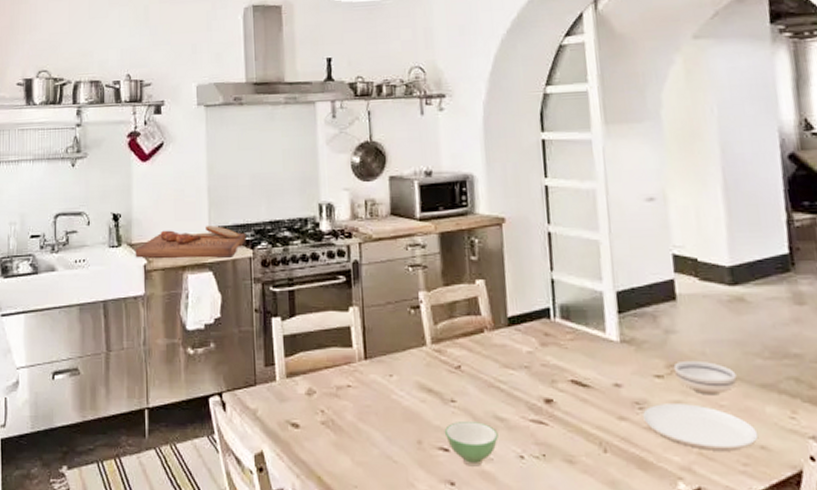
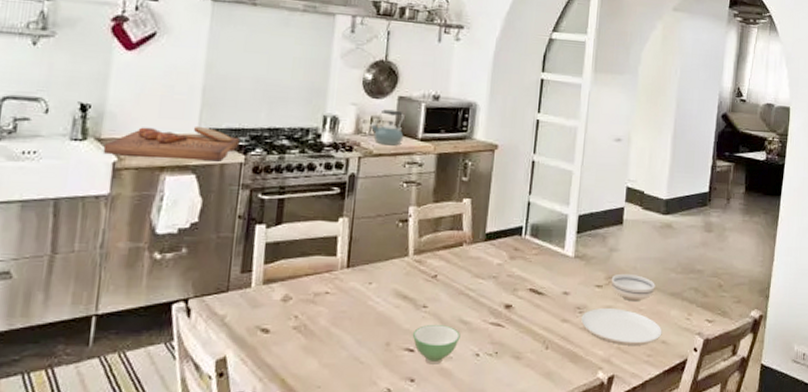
kettle: none [365,191,402,228] -> present [370,109,404,146]

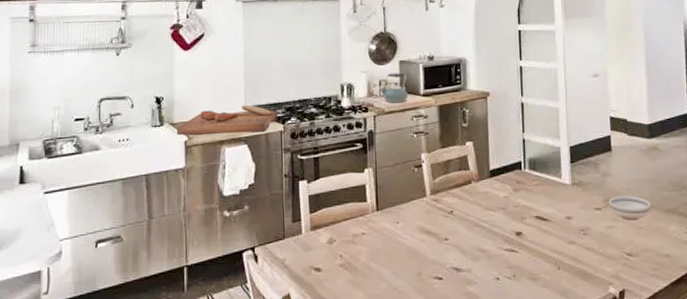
bowl: present [412,324,460,364] -> none [439,253,481,290]
plate: present [581,308,662,345] -> none [586,228,664,261]

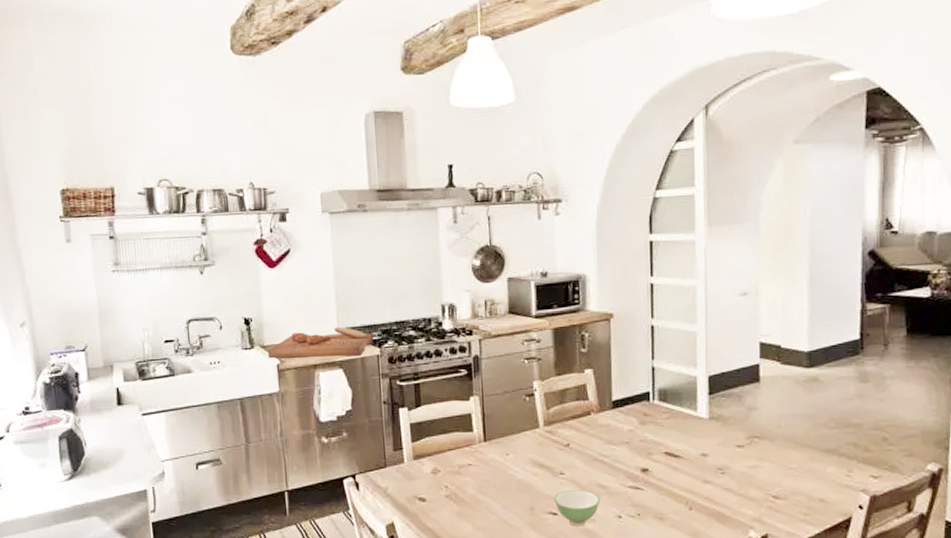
kettle: present [379,72,409,104] -> none [485,291,519,326]
bowl: none [439,253,481,290] -> present [553,489,600,526]
bowl: present [608,195,651,221] -> none [753,432,805,460]

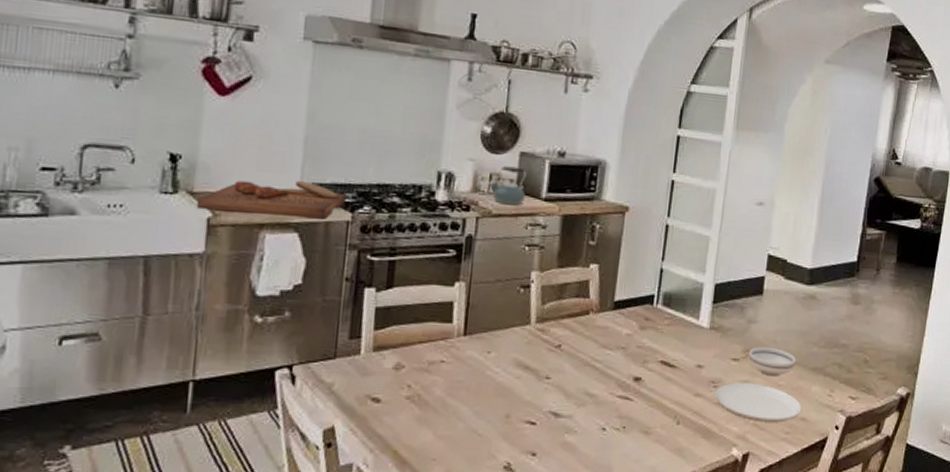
kettle: none [485,291,519,326] -> present [489,166,527,206]
bowl: present [553,489,600,526] -> none [534,396,586,438]
plate: none [724,468,819,505] -> present [715,383,802,422]
bowl: none [753,432,805,460] -> present [748,346,796,377]

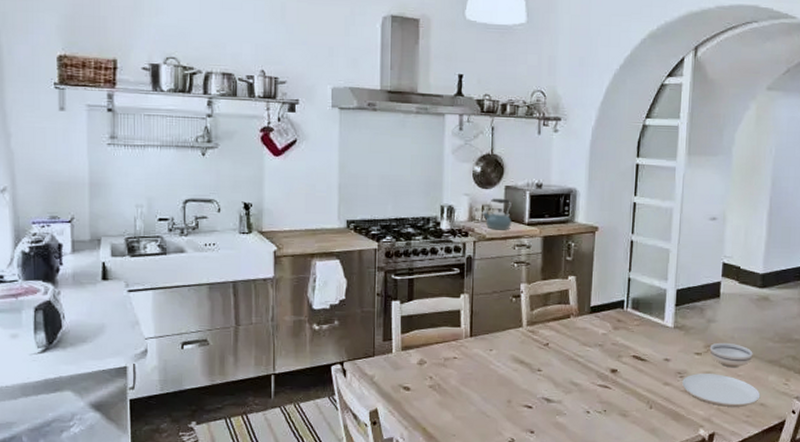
cutting board: present [196,180,347,219] -> none [265,218,373,248]

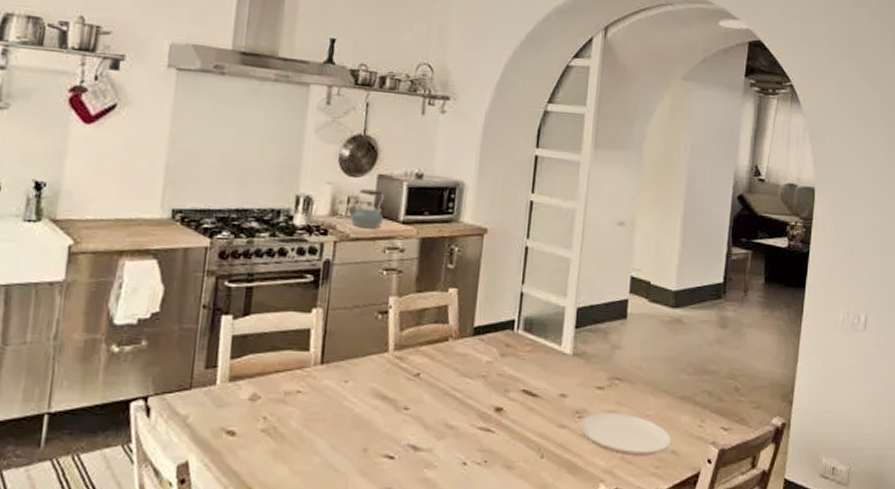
bowl: present [709,342,753,368] -> none [613,374,664,406]

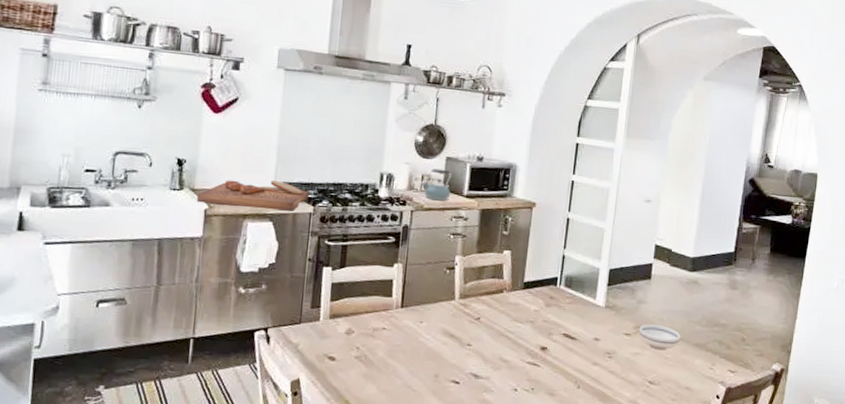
cutting board: none [58,206,206,246] -> present [196,179,309,211]
plate: present [580,413,672,455] -> none [610,354,687,390]
bowl: none [613,374,664,406] -> present [638,324,681,350]

